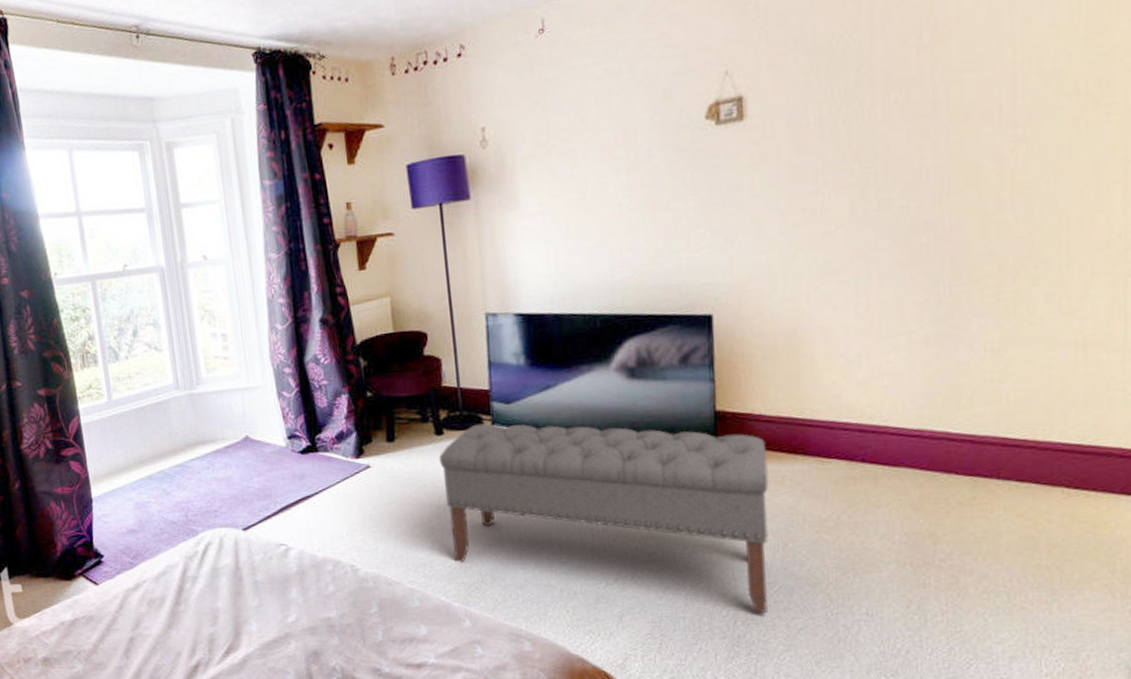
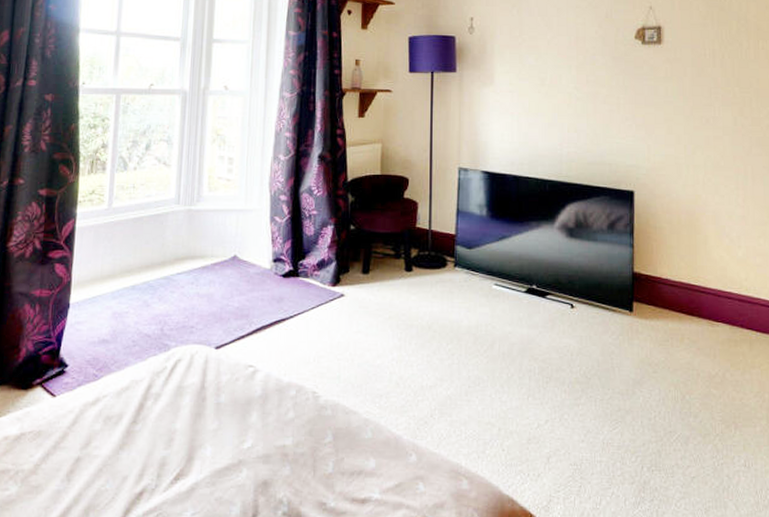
bench: present [439,423,769,612] -> none [406,264,672,460]

